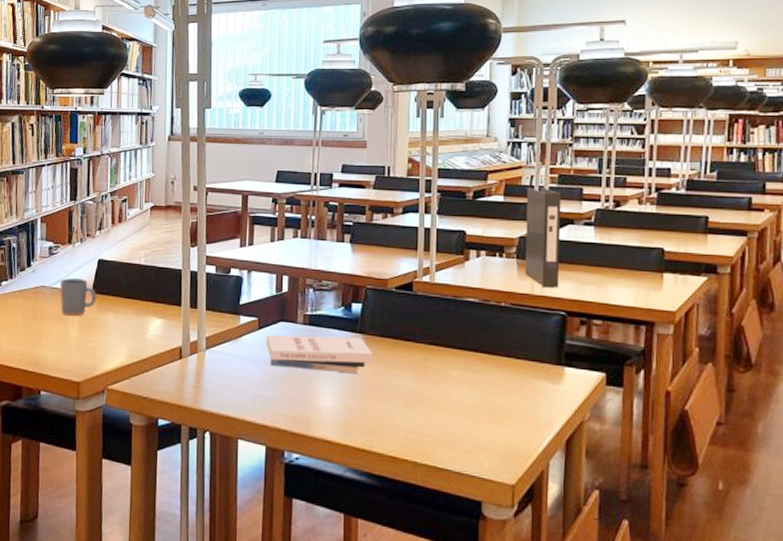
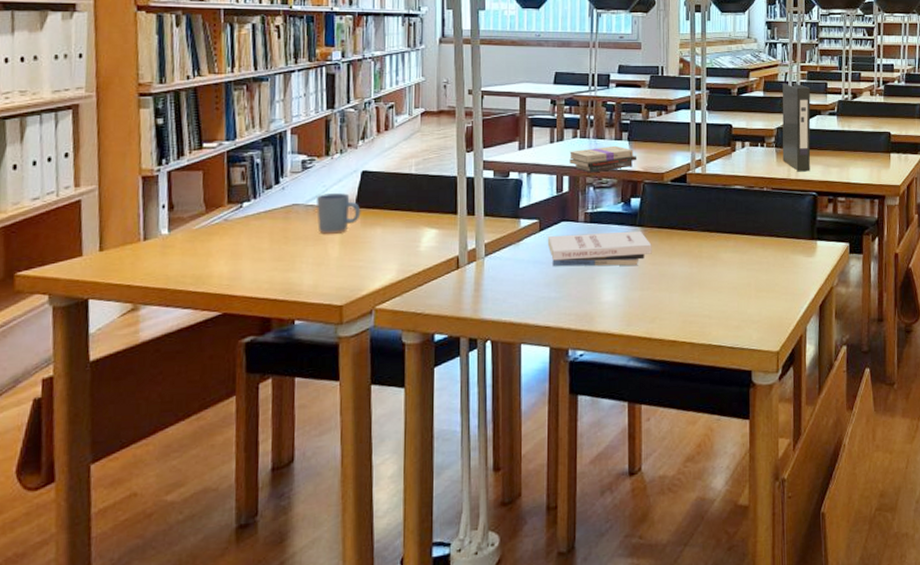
books: none [289,247,360,275] -> present [569,145,637,173]

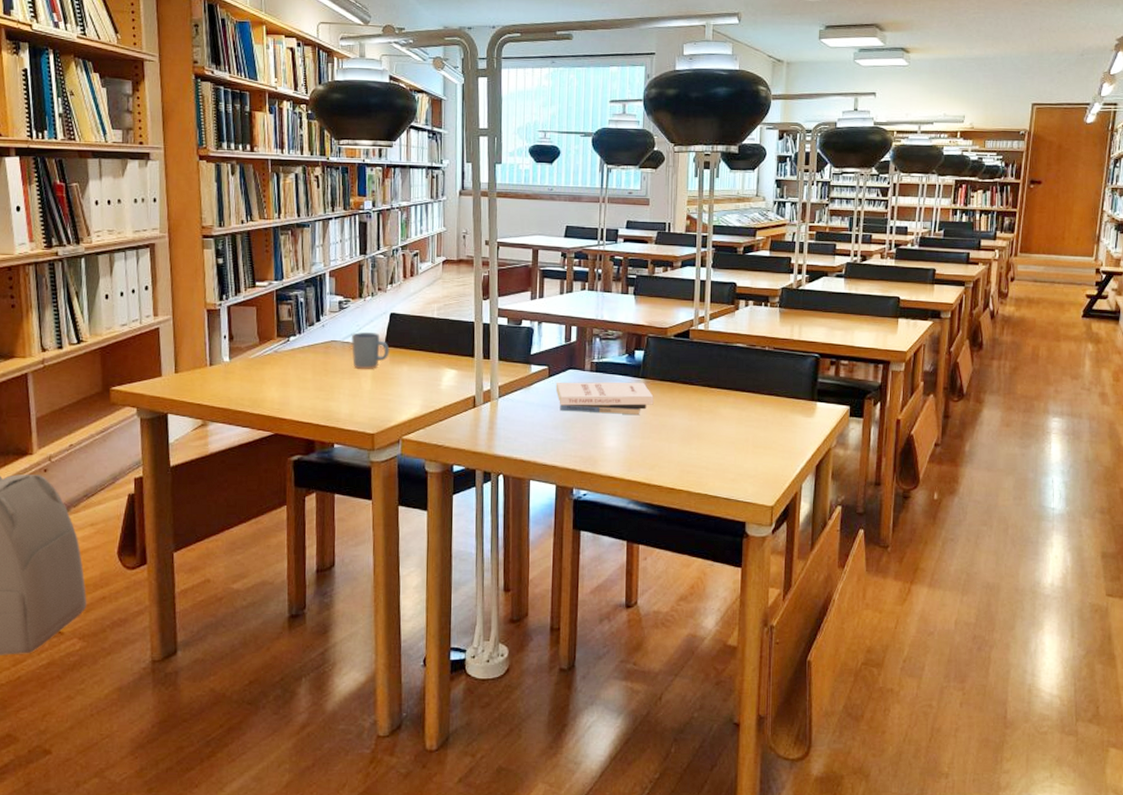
books: present [569,145,637,173] -> none [578,299,642,325]
binder: present [782,83,811,172] -> none [786,243,818,333]

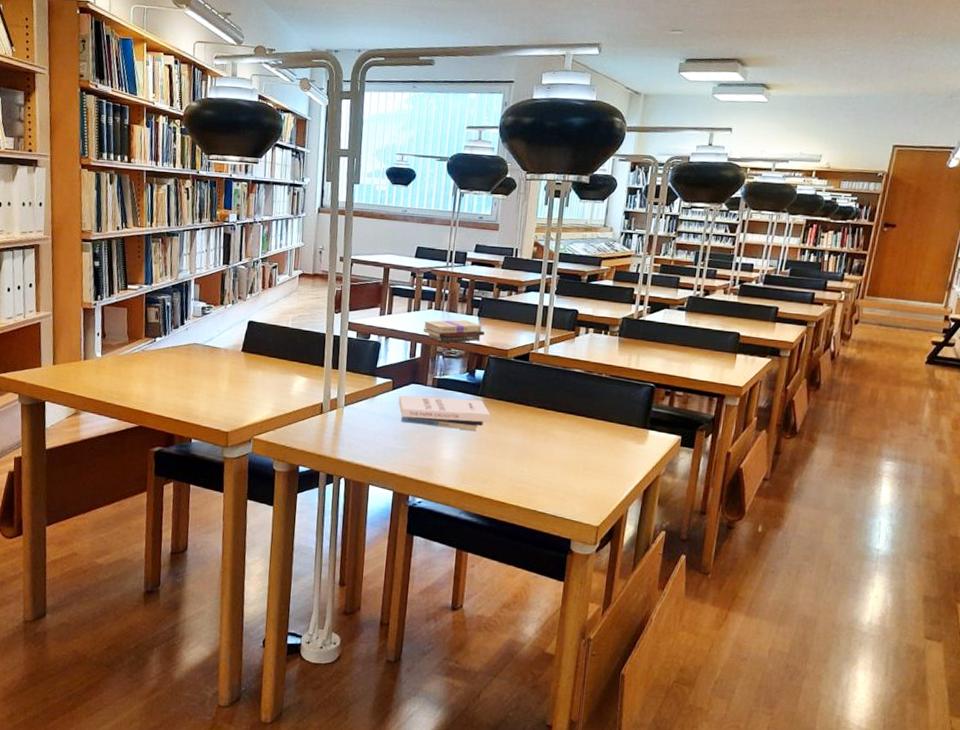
mug: present [352,332,390,369] -> none [212,337,246,372]
books: none [578,299,642,325] -> present [423,319,485,343]

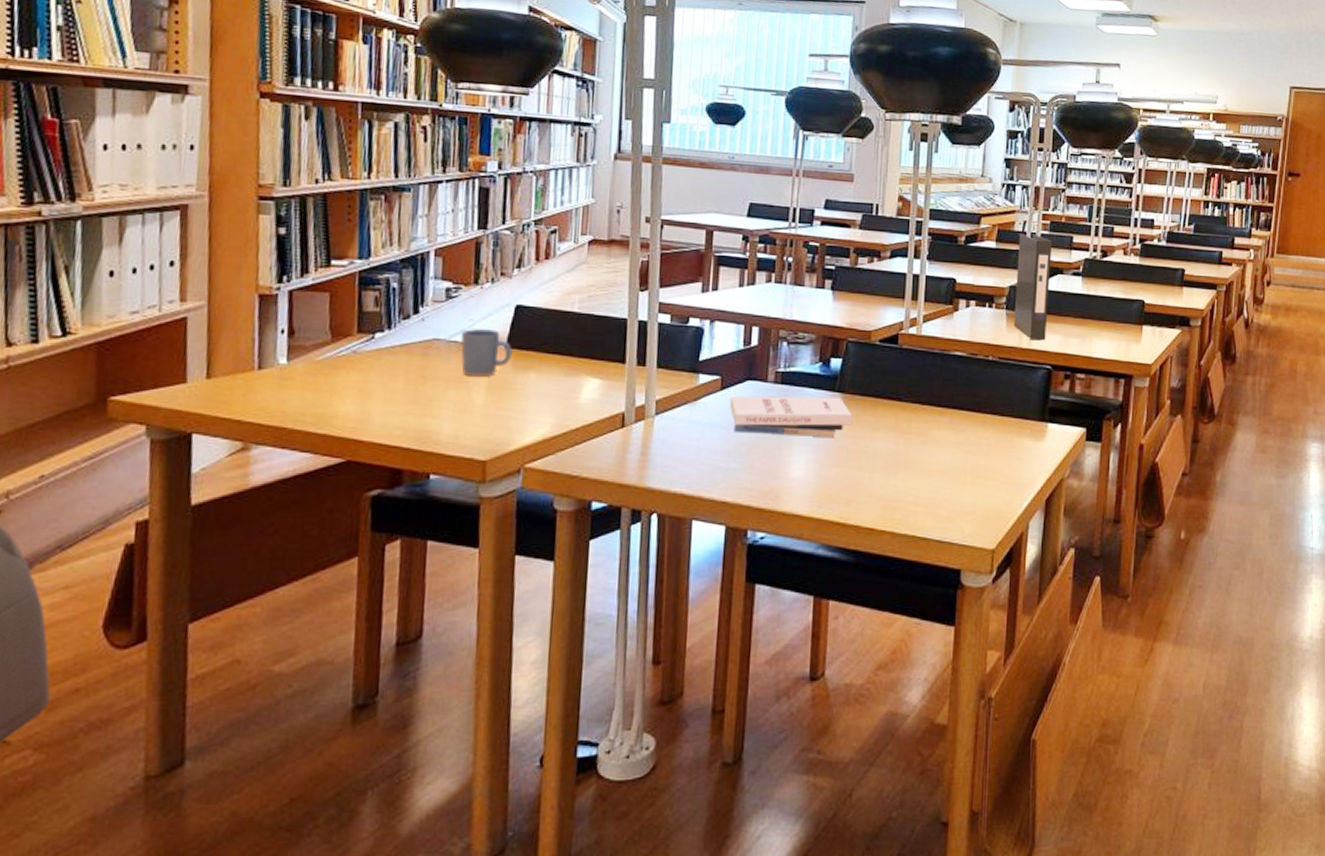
mug: none [212,337,246,372] -> present [461,329,513,377]
books: present [423,319,485,343] -> none [761,294,841,326]
binder: none [624,274,661,363] -> present [1013,233,1052,341]

